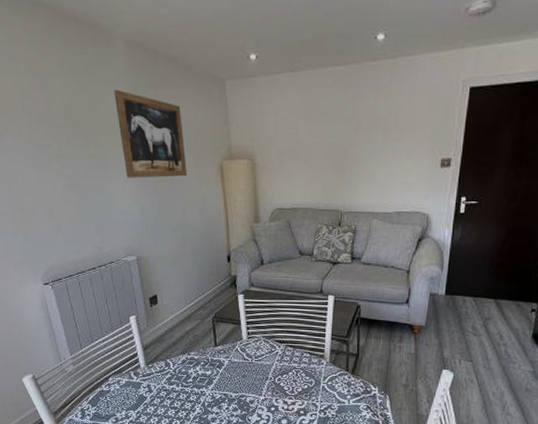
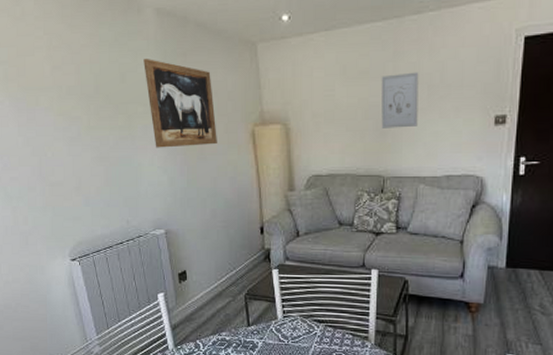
wall art: none [340,115,376,167] -> present [381,72,419,128]

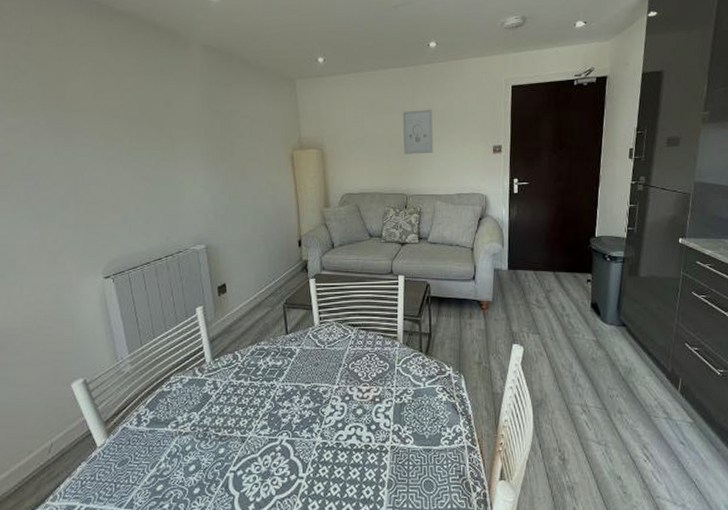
wall art: present [143,59,217,148] -> none [189,88,259,168]

